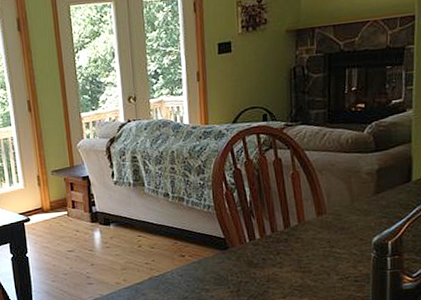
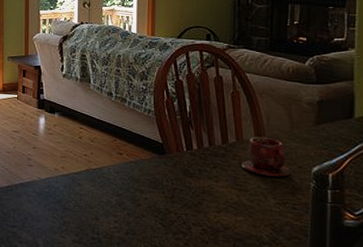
teacup: none [304,215,352,255] -> present [241,136,291,178]

